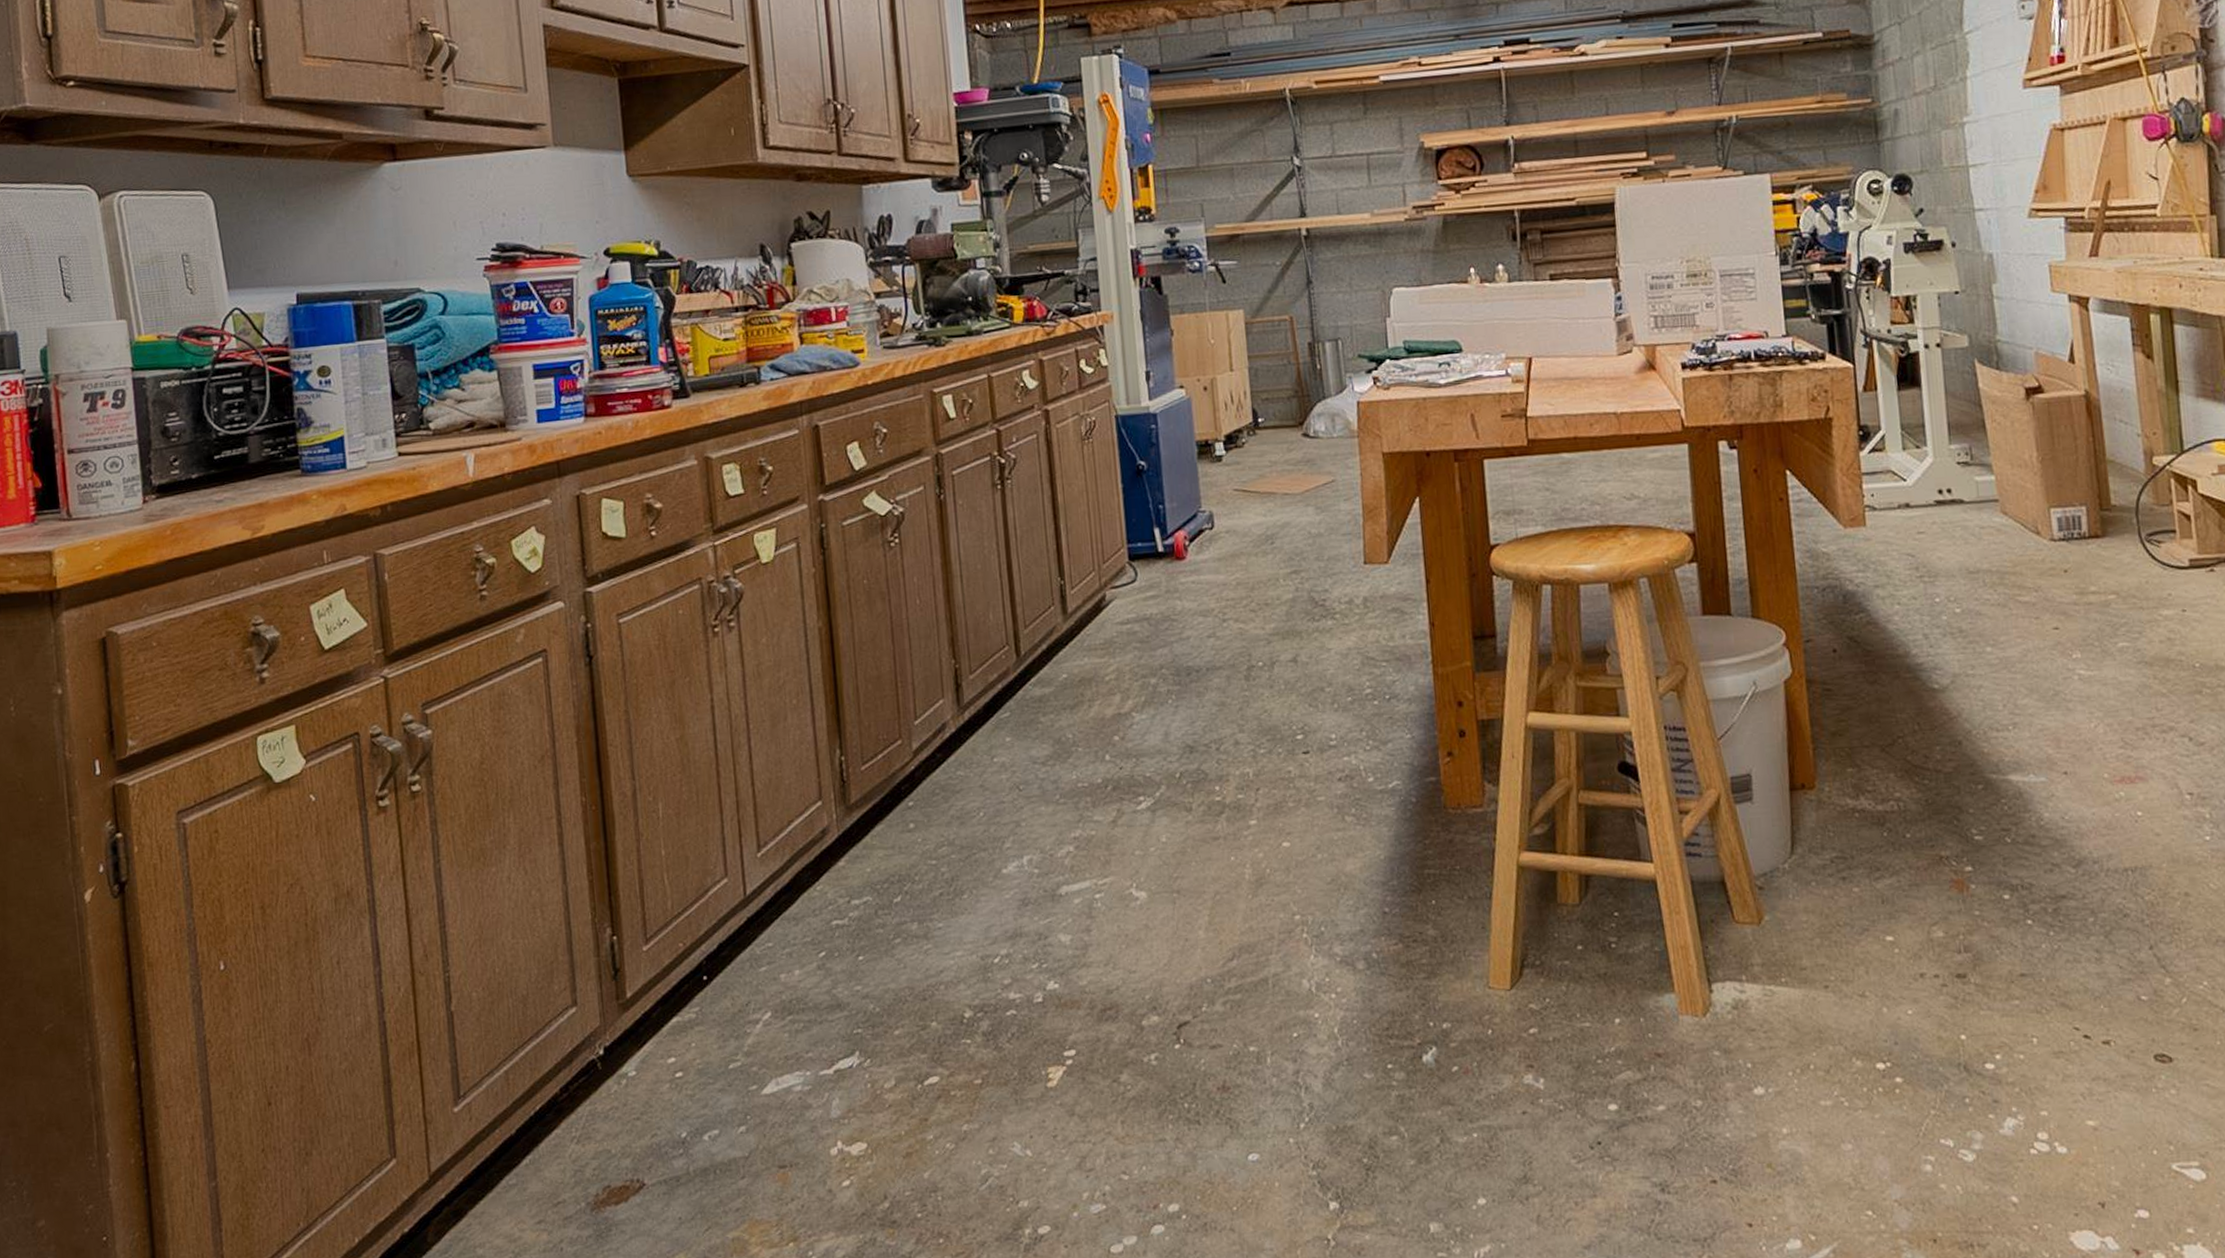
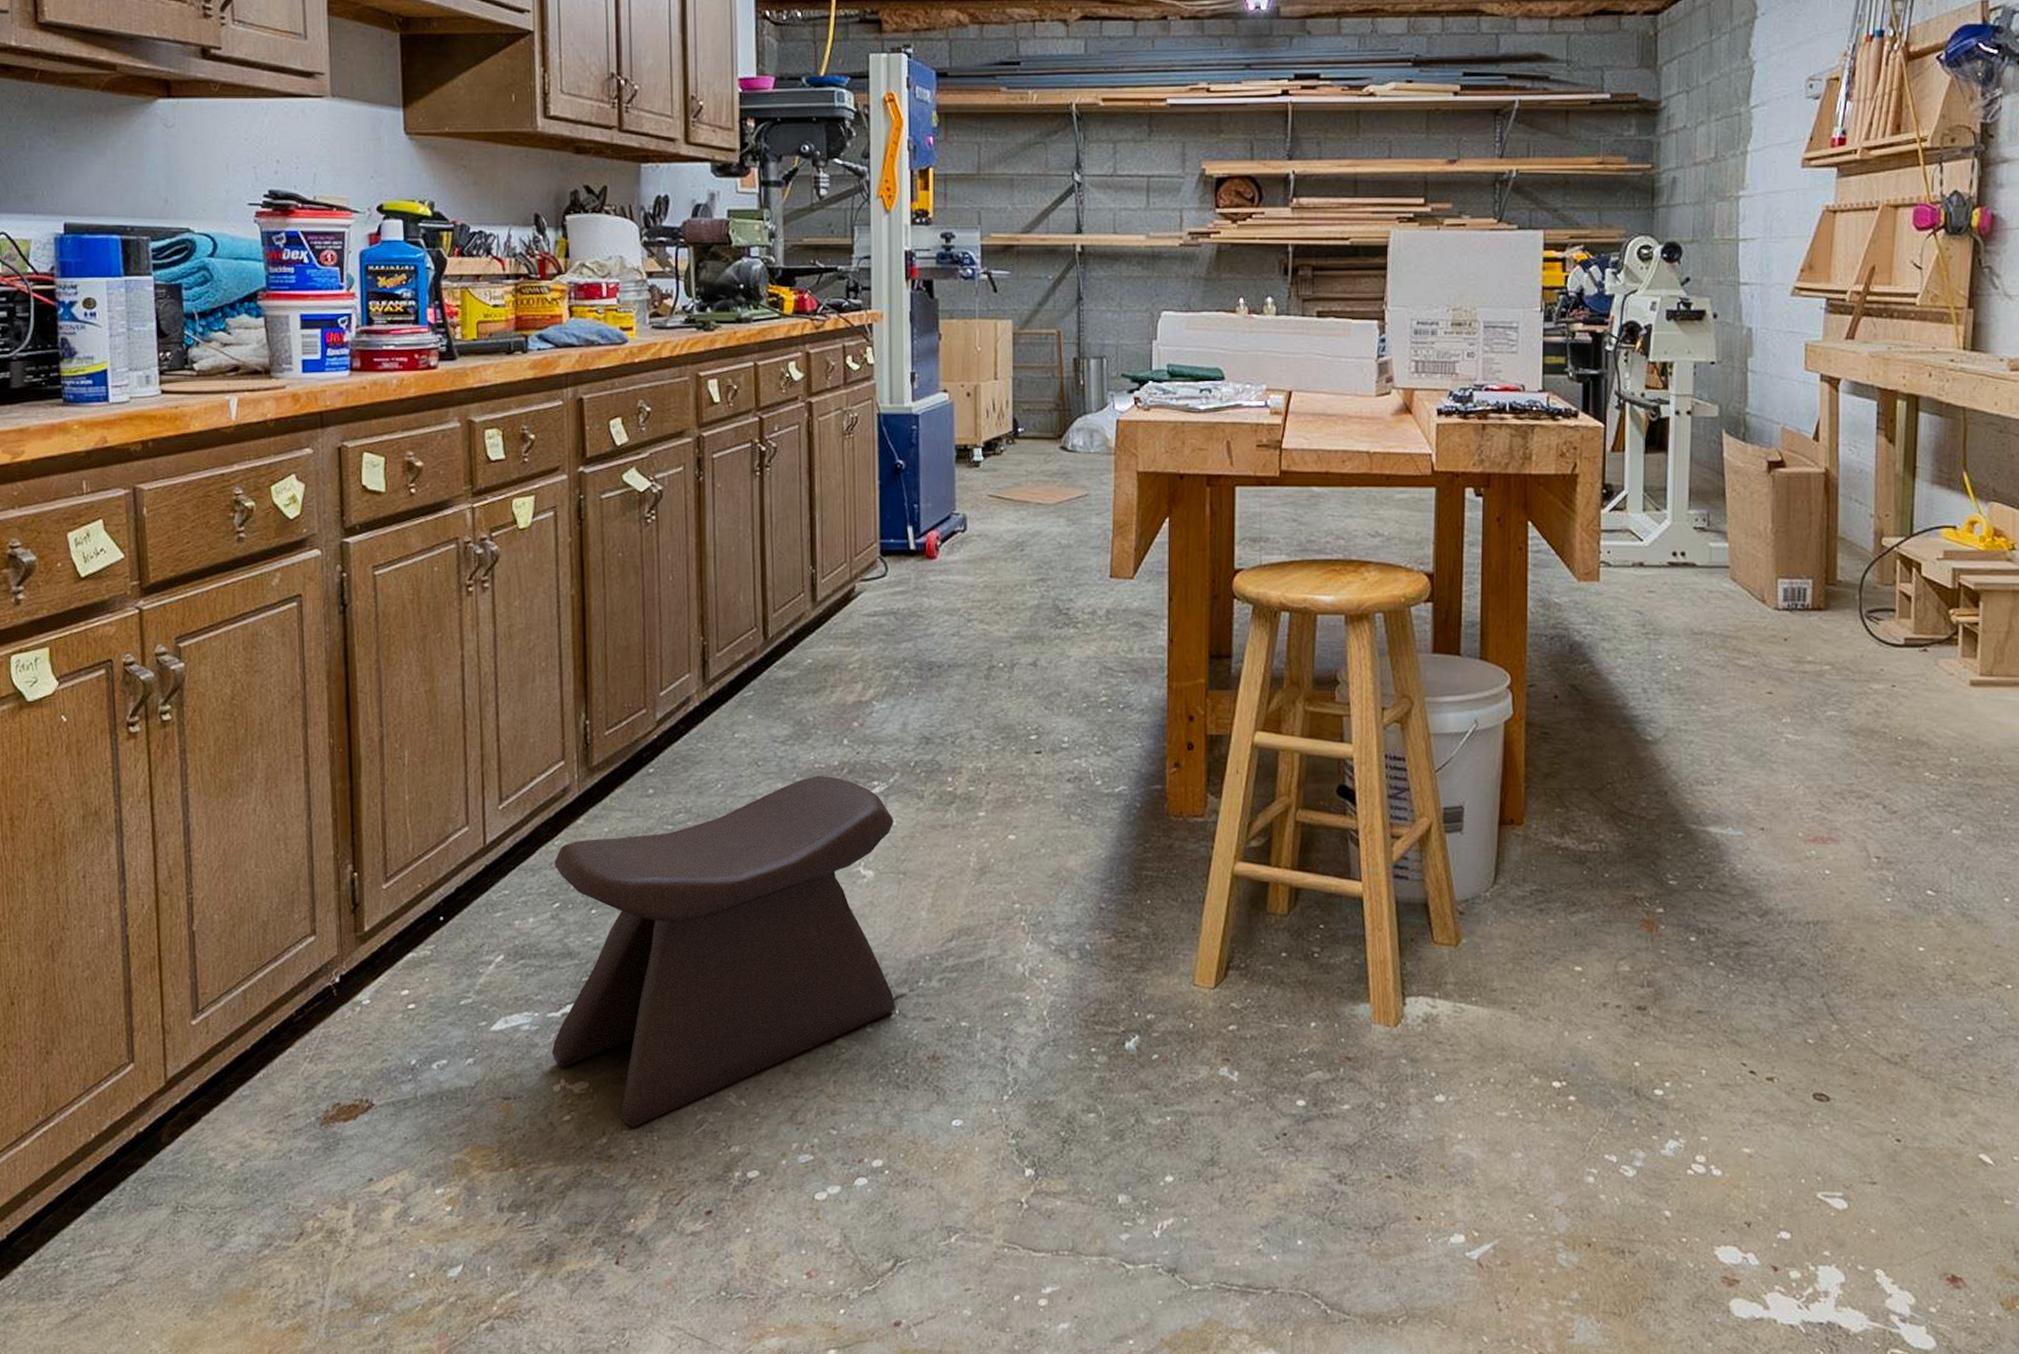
stool: none [817,795,1180,1189] -> present [551,776,895,1128]

